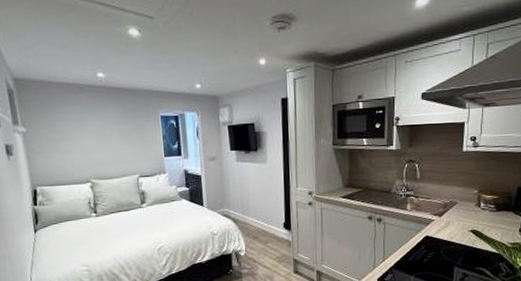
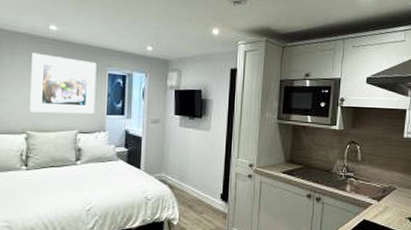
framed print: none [84,102,153,161] -> present [30,53,97,115]

